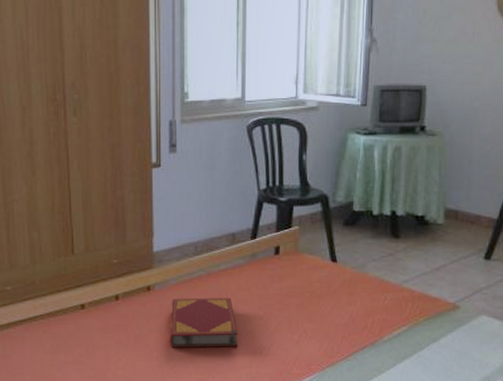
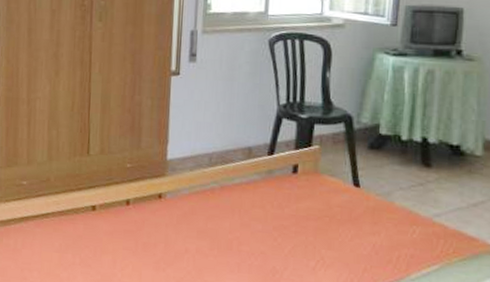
hardback book: present [170,297,239,348] -> none [178,209,250,267]

